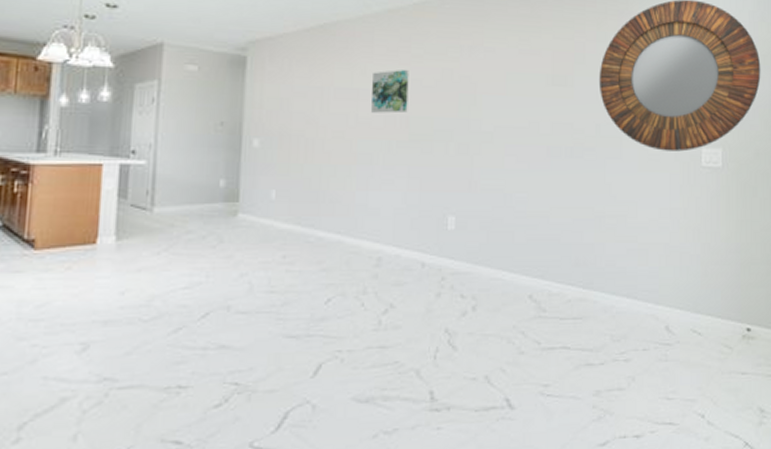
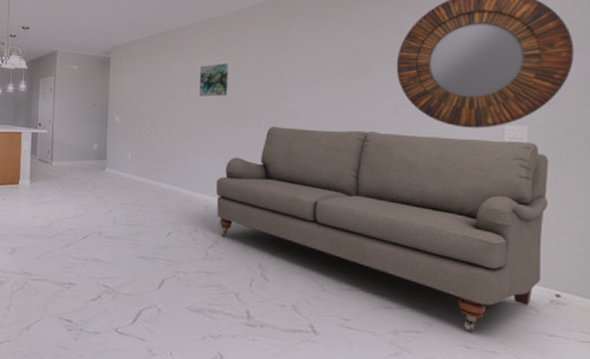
sofa: none [392,151,740,380] -> present [216,126,549,331]

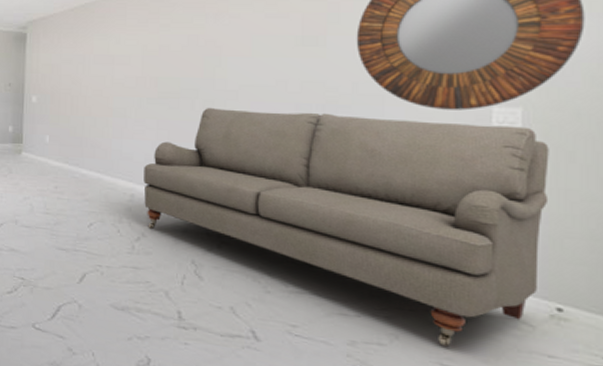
wall art: present [200,62,229,97] -> none [125,37,158,75]

